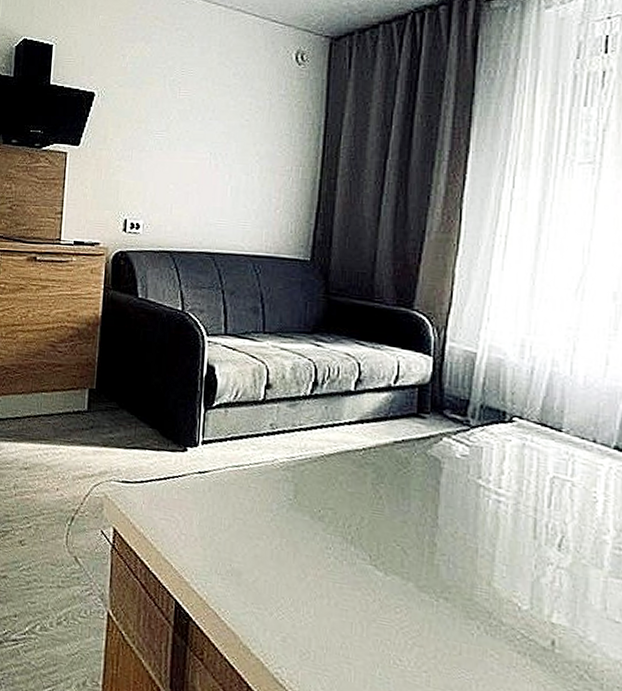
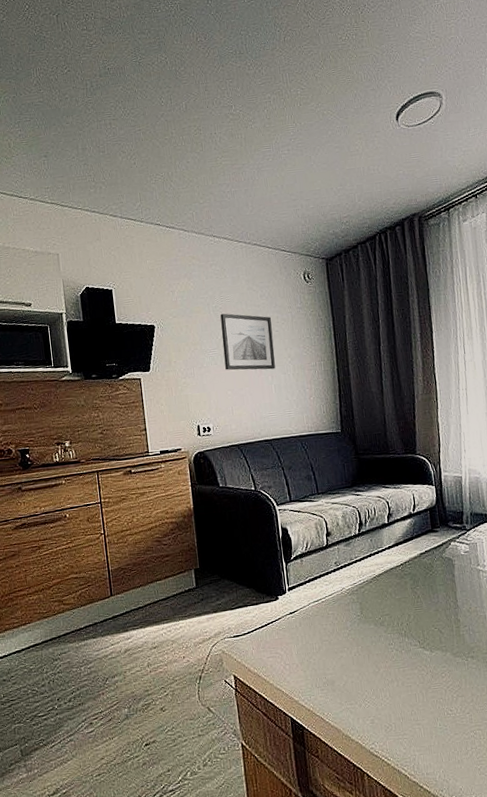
wall art: none [172,89,243,167] -> present [220,313,275,370]

